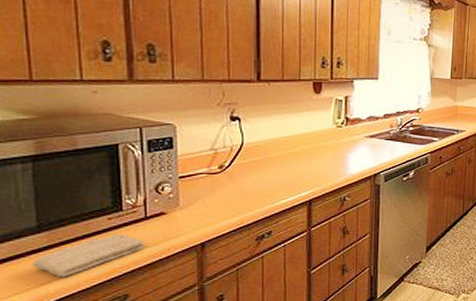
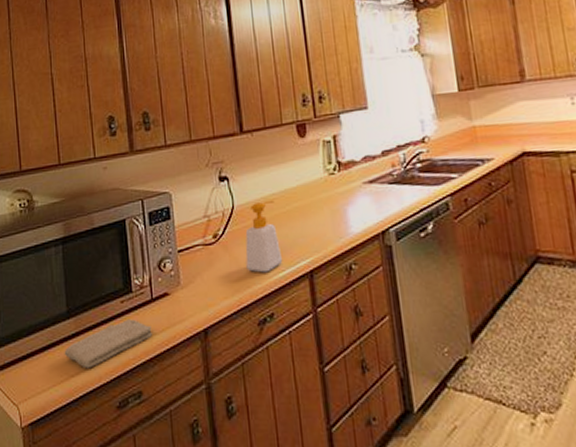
soap bottle: none [250,141,286,200] -> present [245,200,283,273]

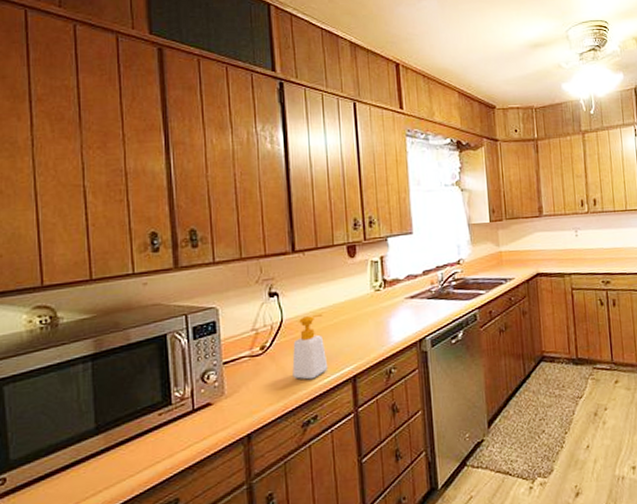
washcloth: present [64,319,152,369] -> none [90,430,192,483]

